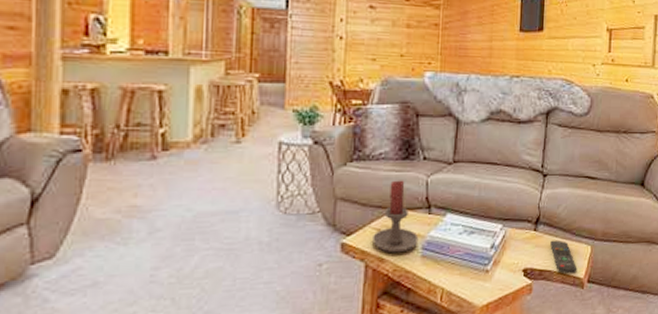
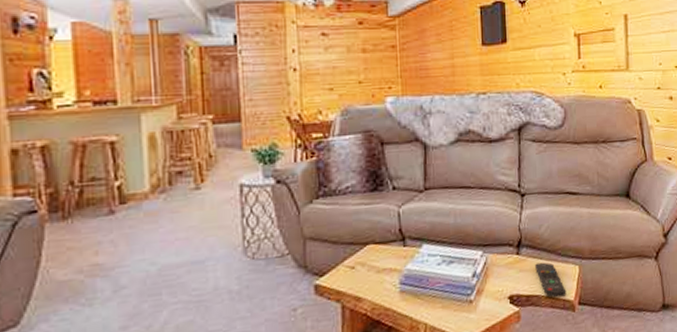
candle holder: present [373,180,419,253] -> none [347,213,396,291]

